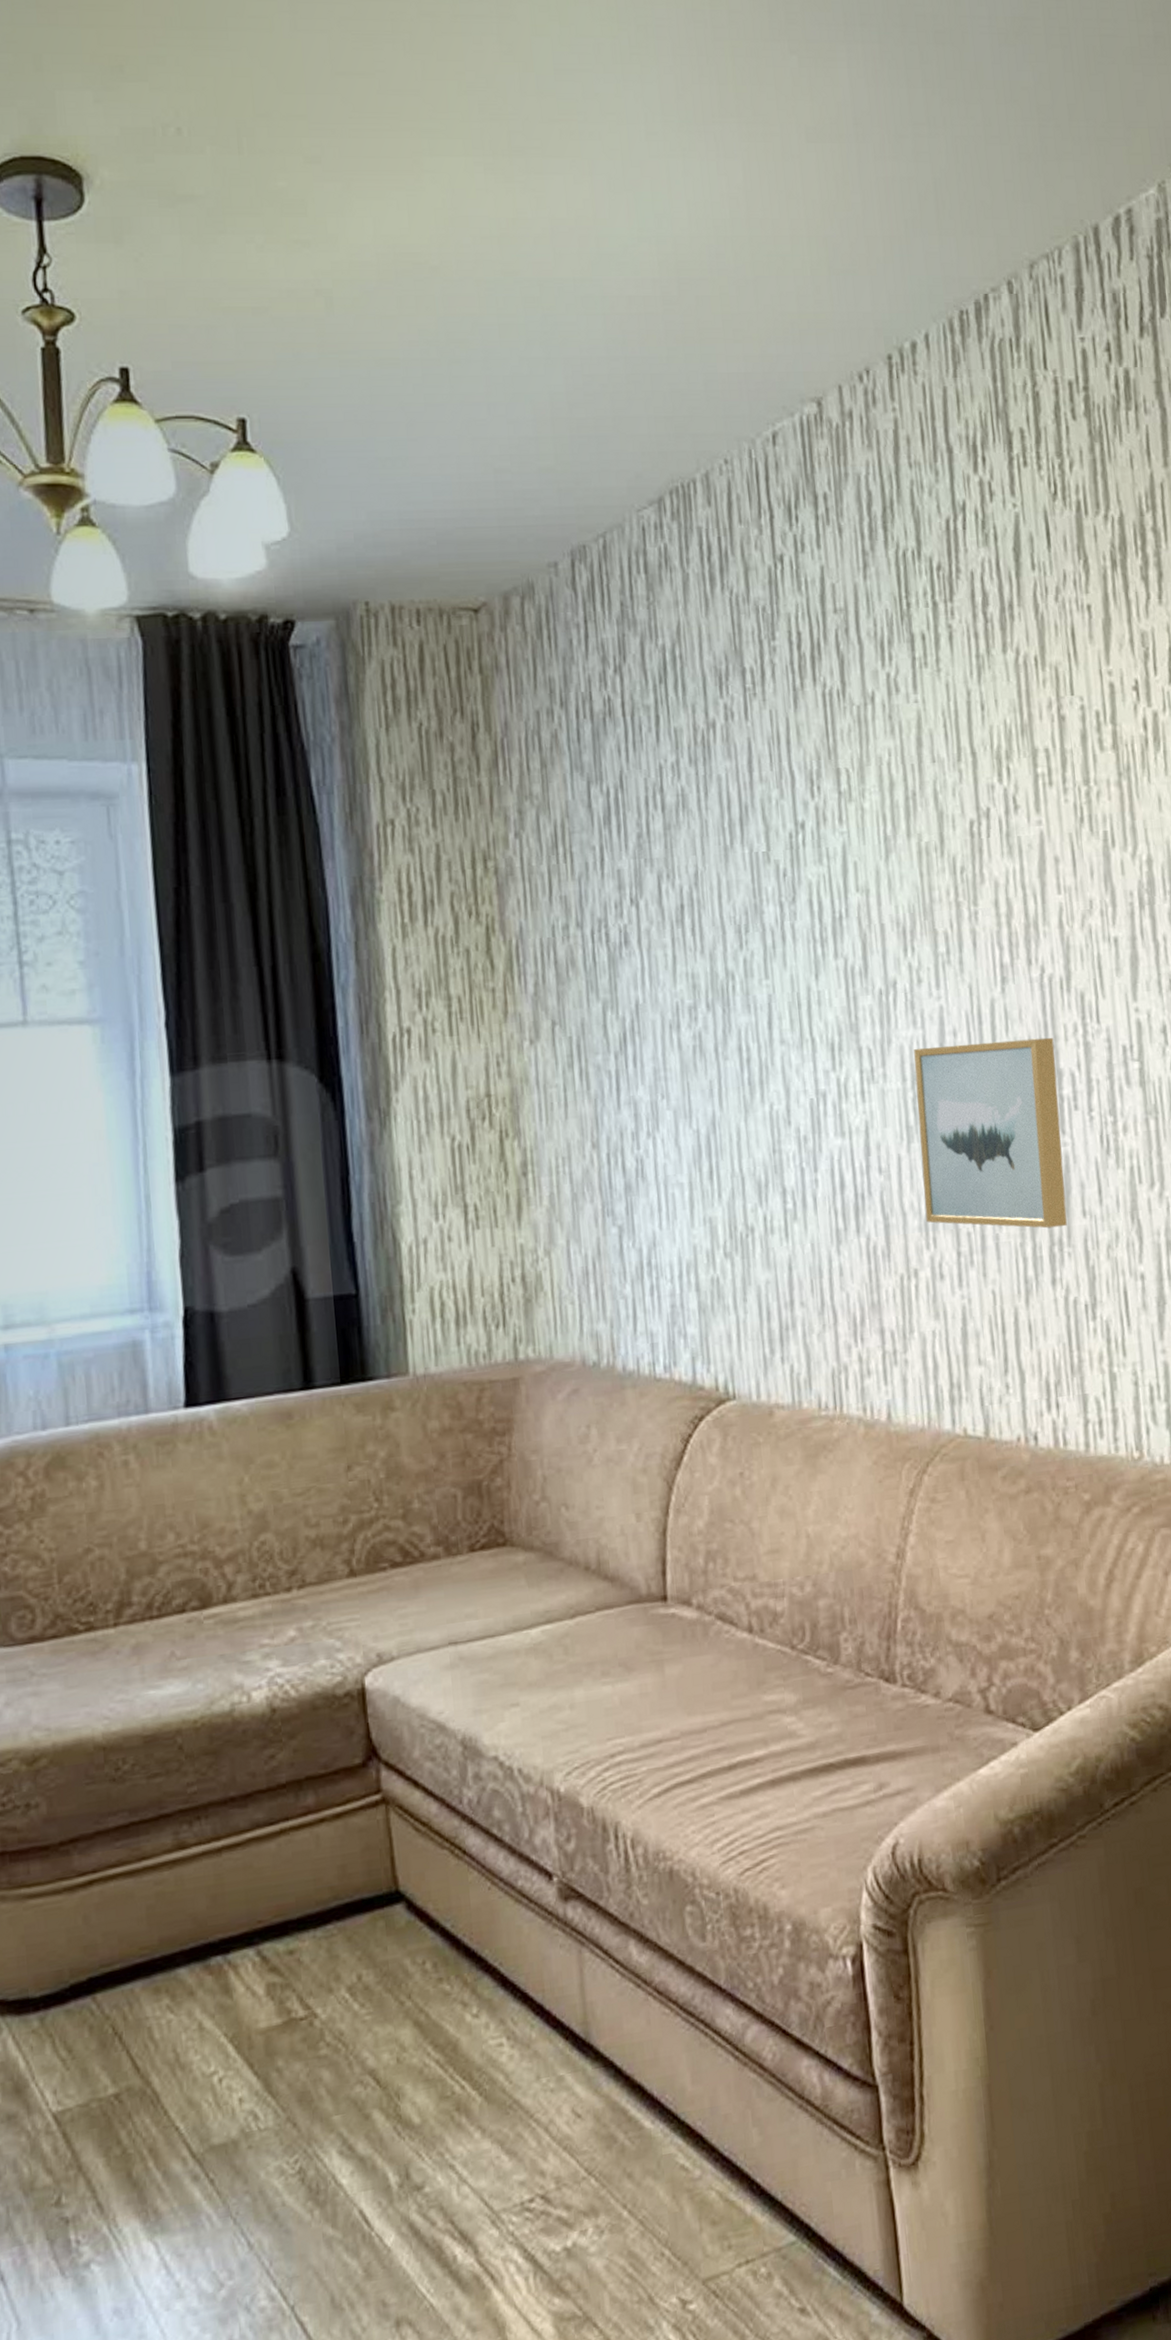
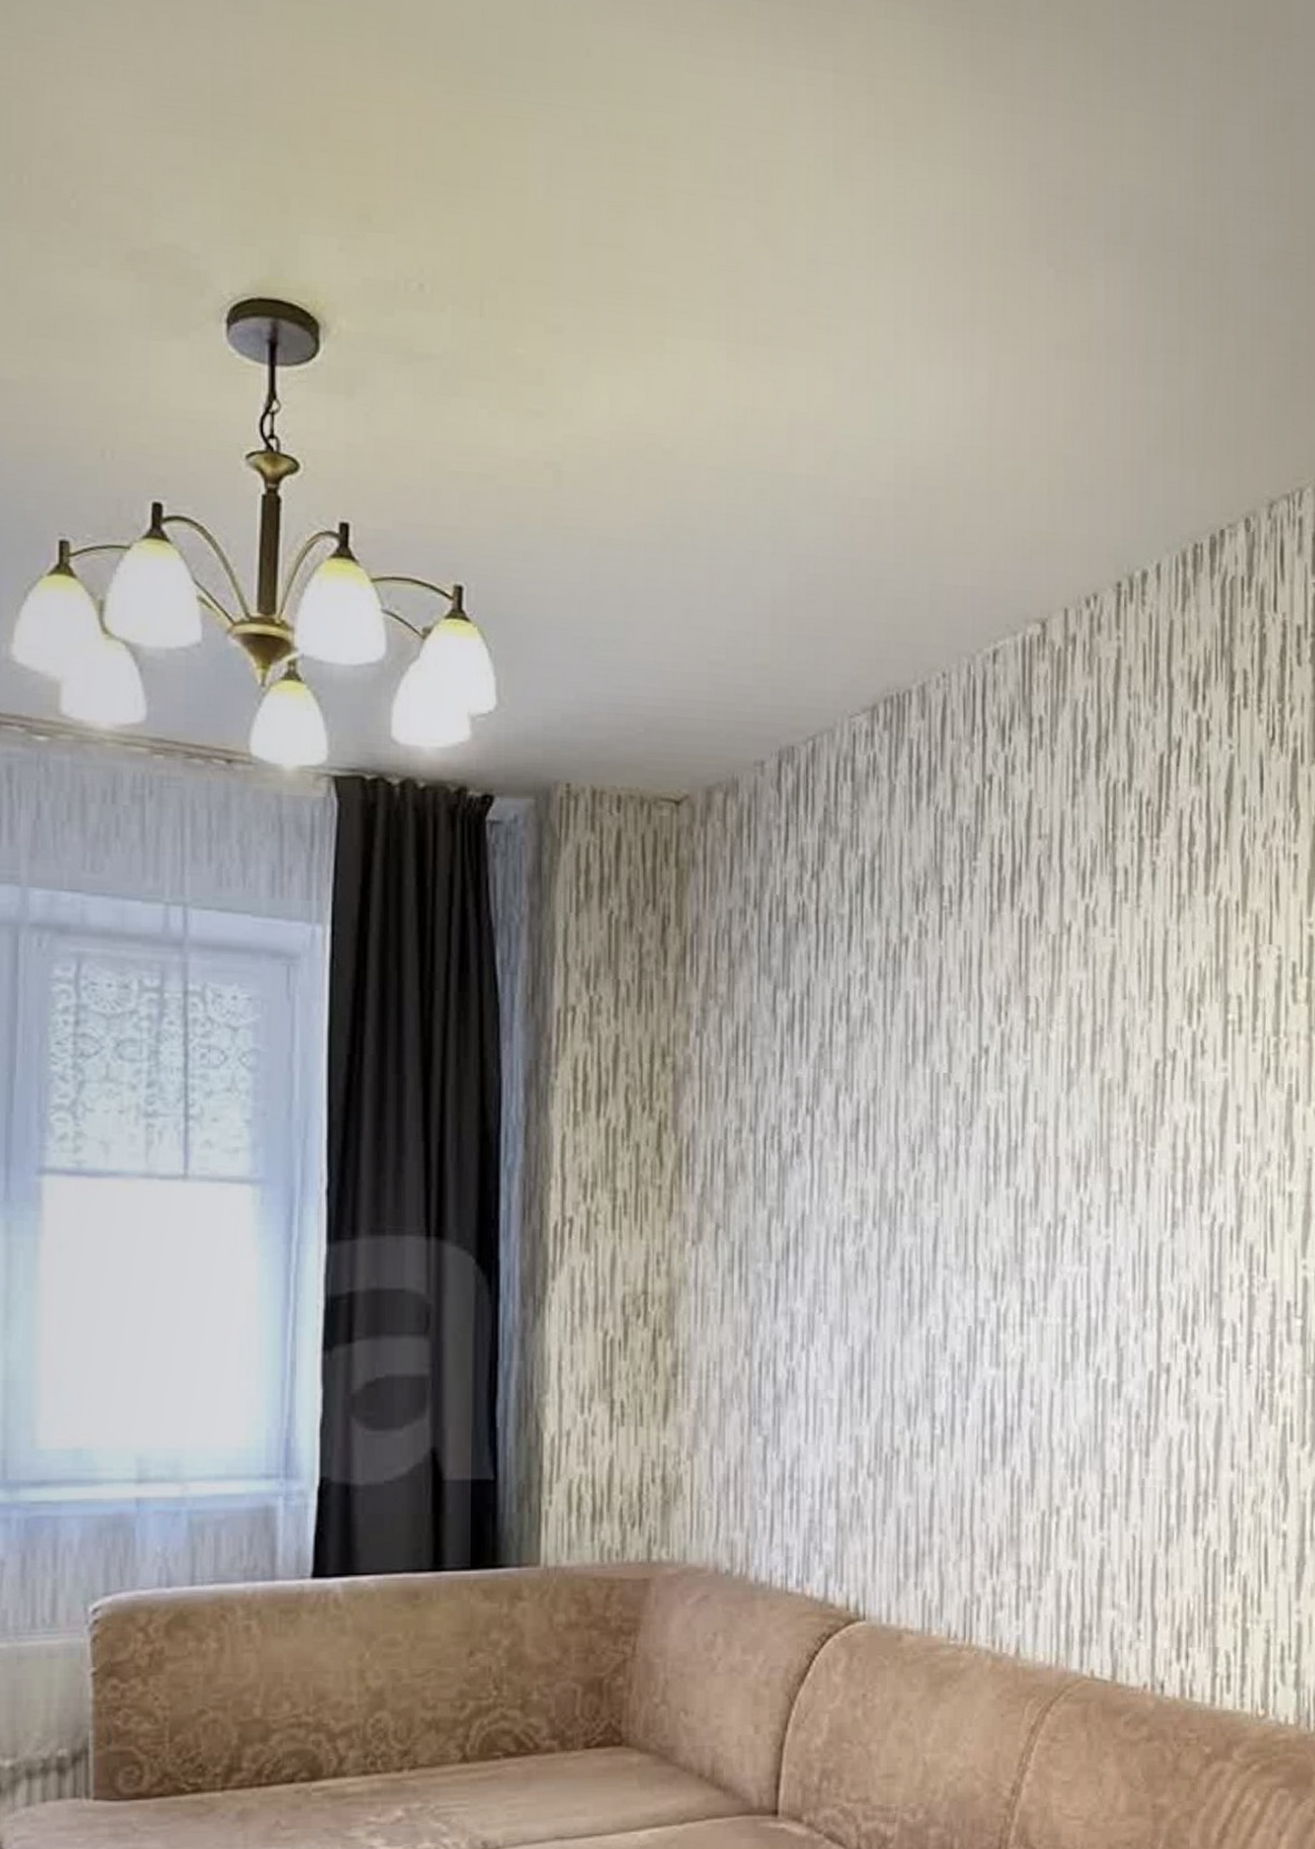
wall art: present [913,1037,1068,1229] -> none [1073,1285,1218,1478]

